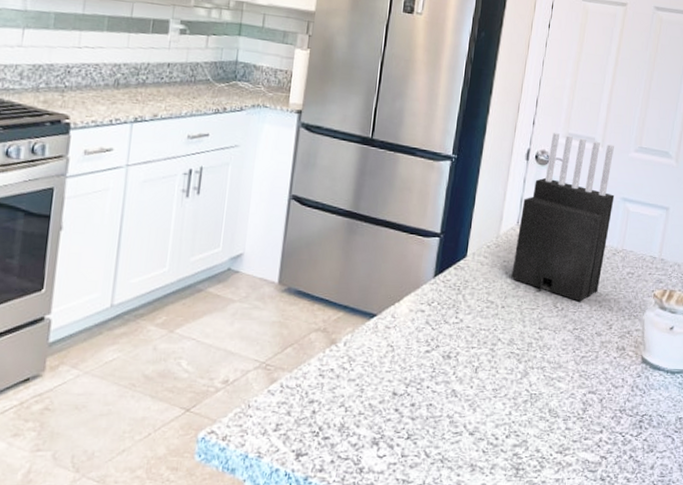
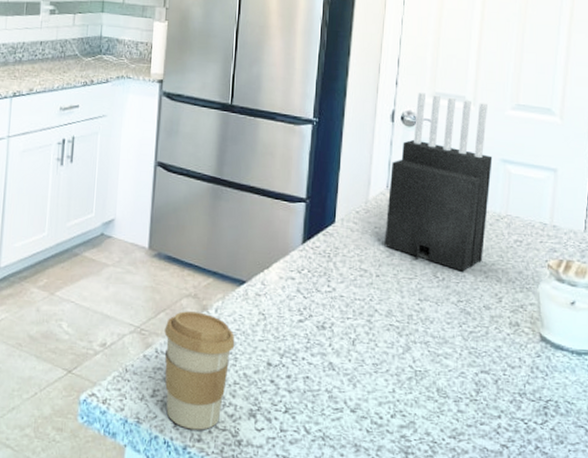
coffee cup: none [289,345,362,461] -> present [164,311,235,430]

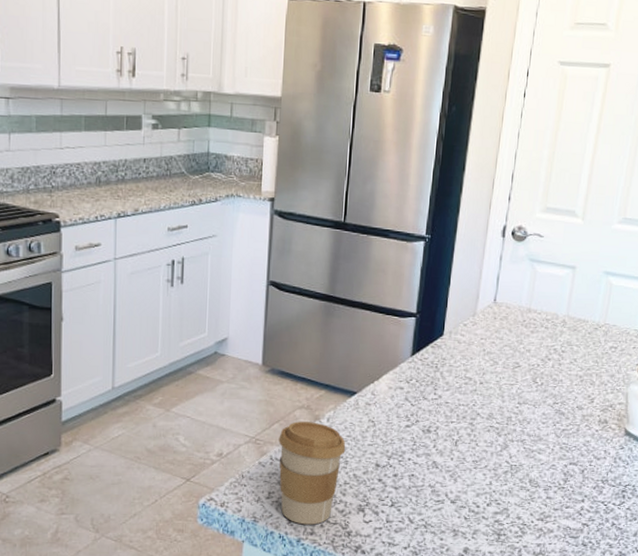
knife block: present [384,92,493,272] -> none [489,208,597,377]

